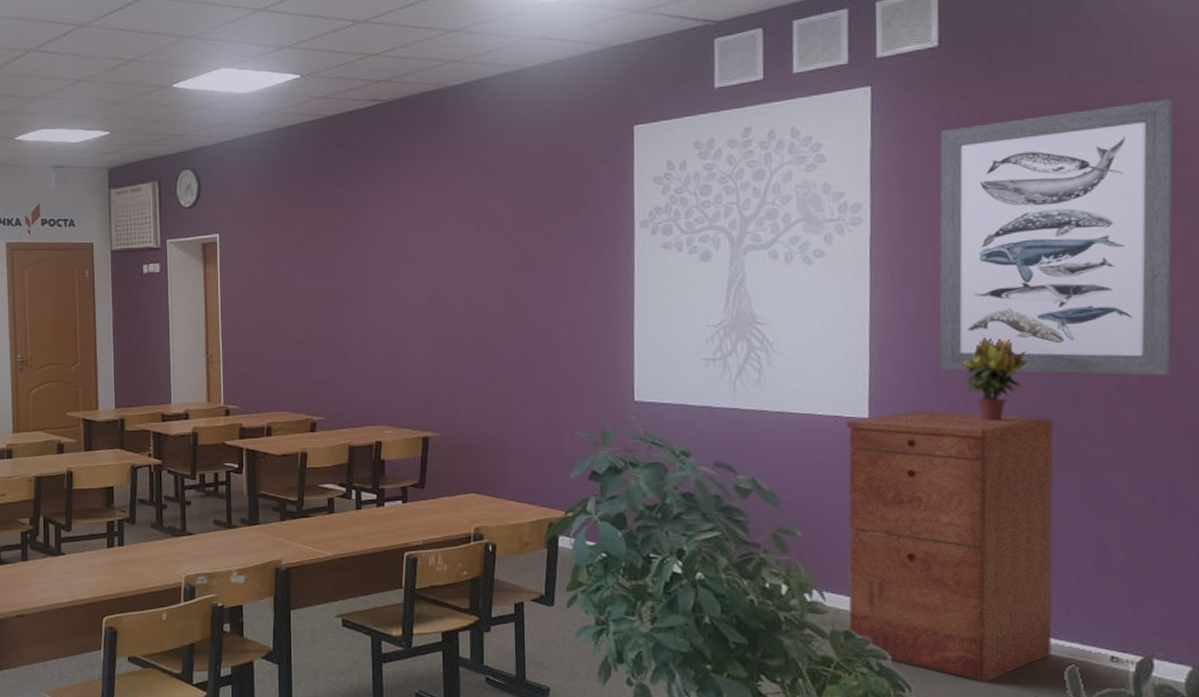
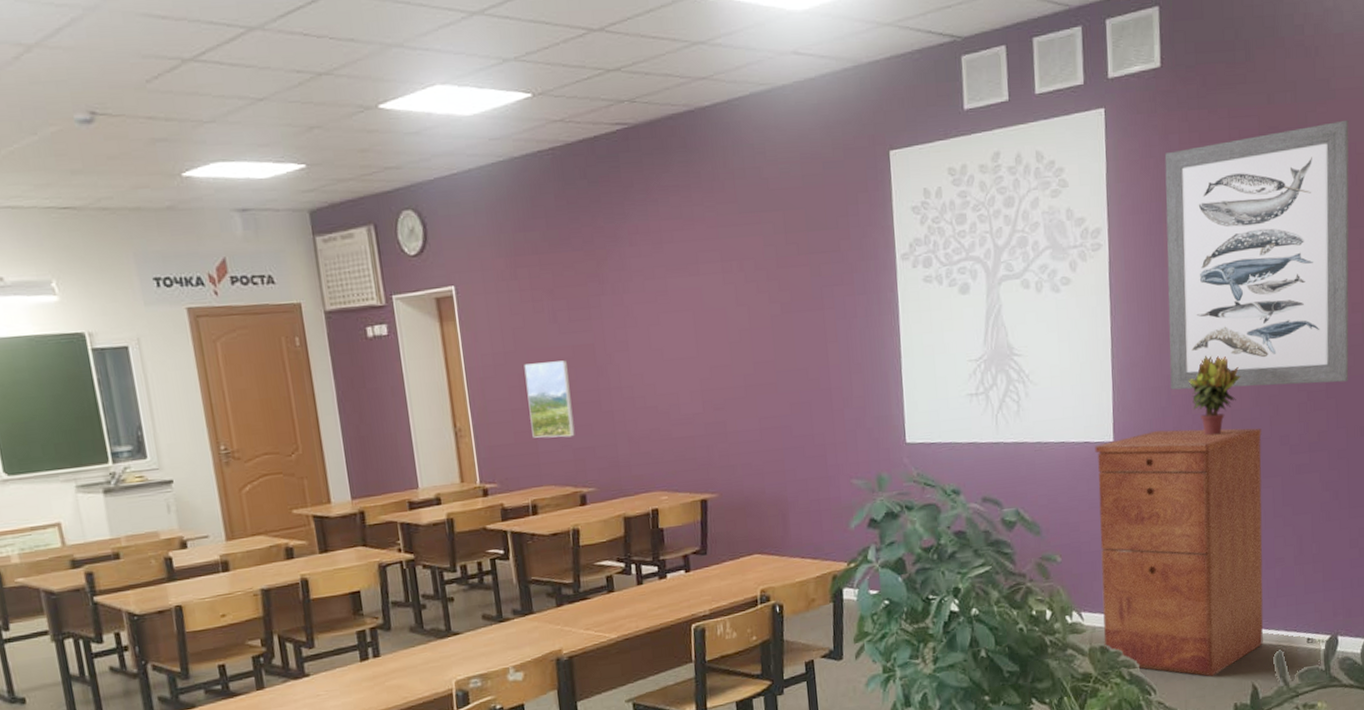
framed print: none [272,302,311,370] -> present [524,360,575,438]

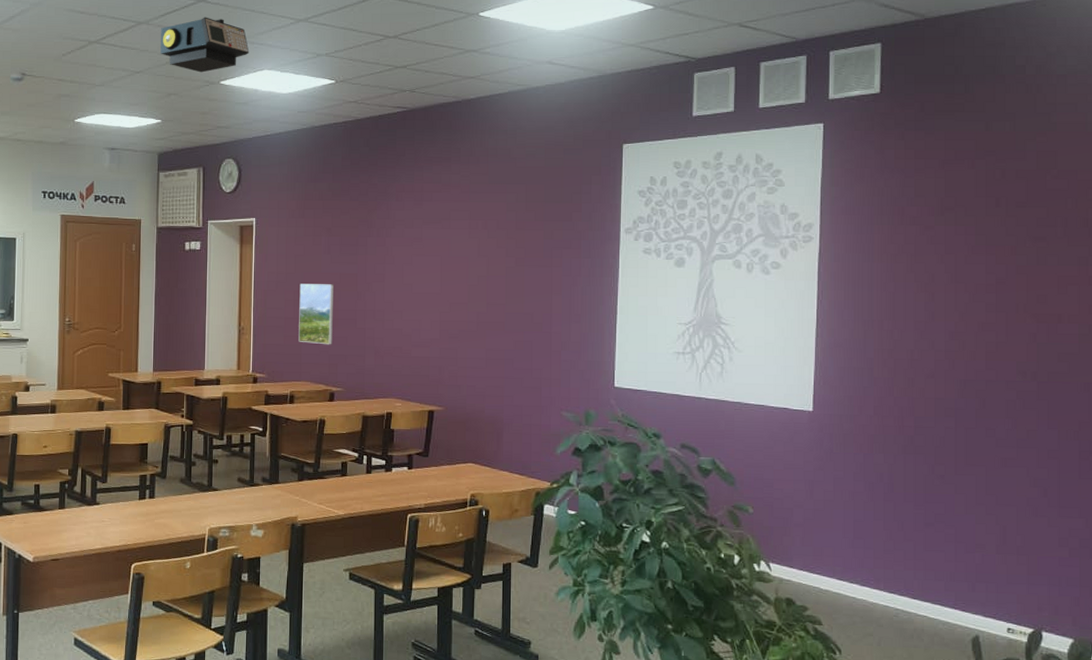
projector: none [283,14,412,95] -> present [160,17,250,73]
filing cabinet: present [1095,428,1264,677] -> none [790,407,966,648]
wall art: present [1164,119,1349,390] -> none [874,149,1070,387]
potted plant: present [1188,355,1241,436] -> none [891,344,947,419]

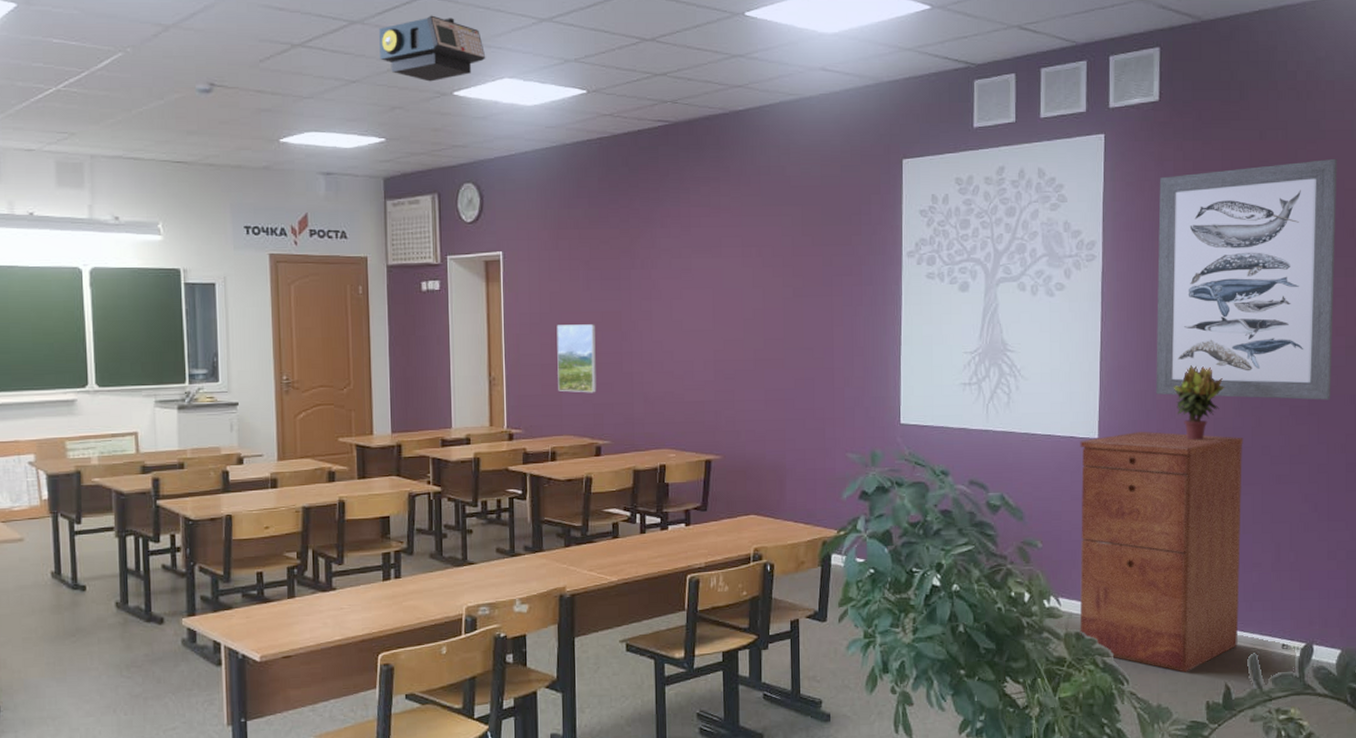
filing cabinet: none [790,407,966,648] -> present [1079,432,1243,673]
wall art: none [874,149,1070,387] -> present [1156,158,1337,400]
potted plant: none [891,344,947,419] -> present [1173,364,1225,440]

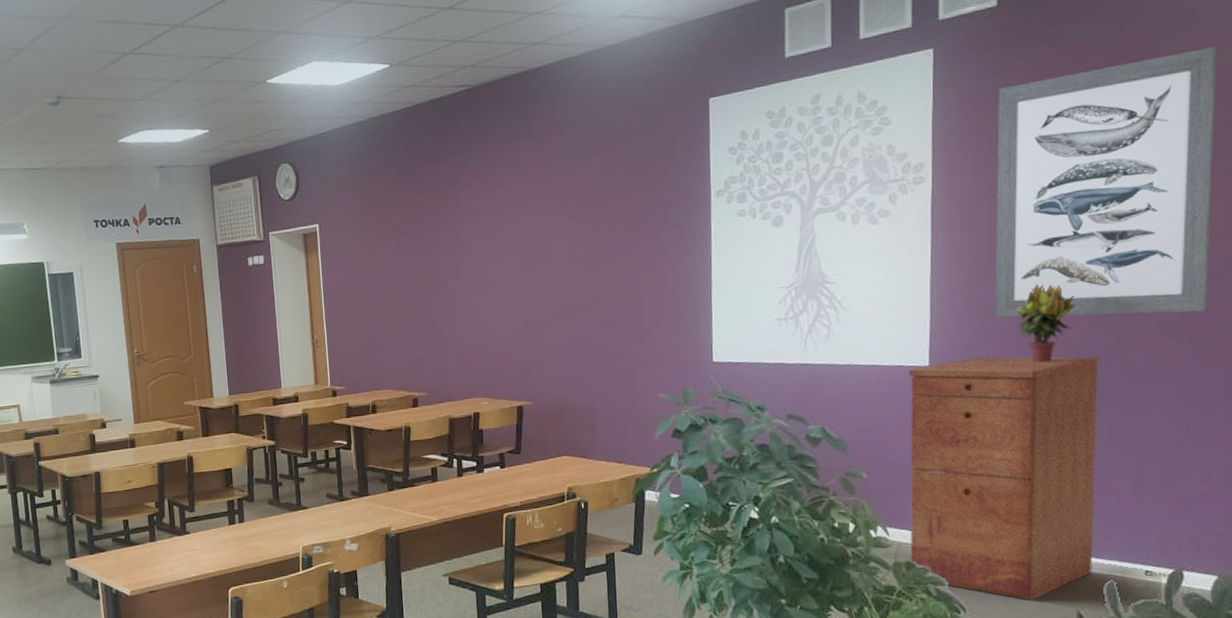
projector: present [379,15,486,82] -> none [198,10,295,73]
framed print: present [556,324,597,393] -> none [371,285,411,350]

